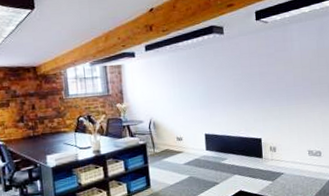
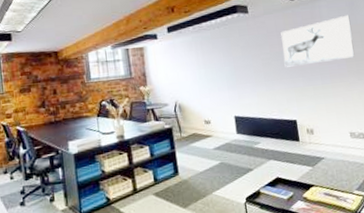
wall art: none [253,39,320,88] -> present [281,15,355,67]

